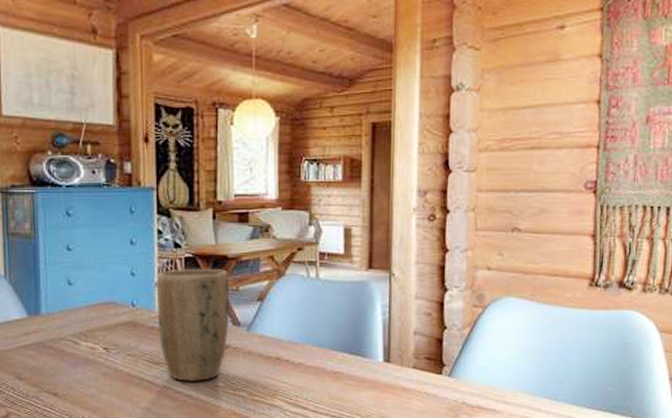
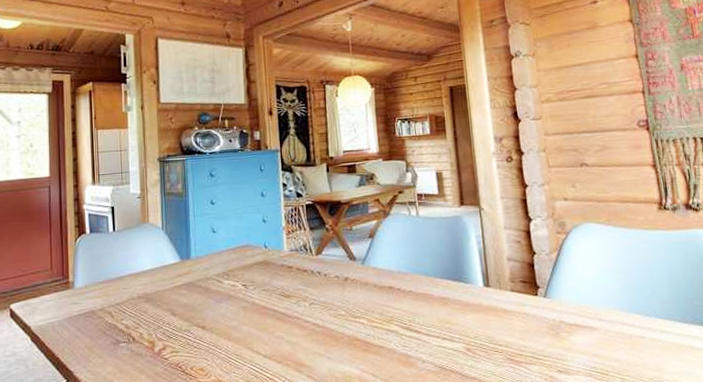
plant pot: present [156,268,230,383] -> none [284,213,347,312]

